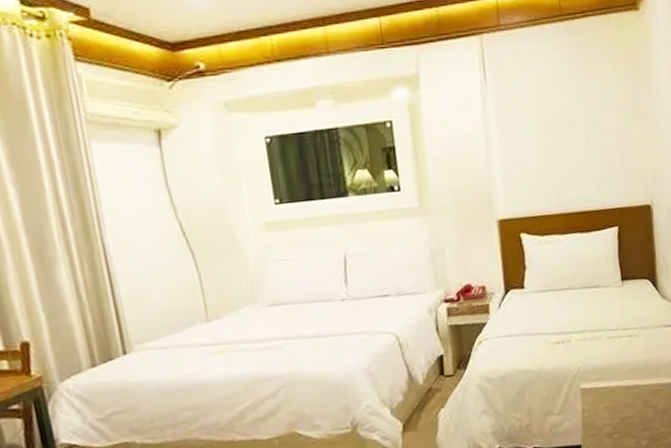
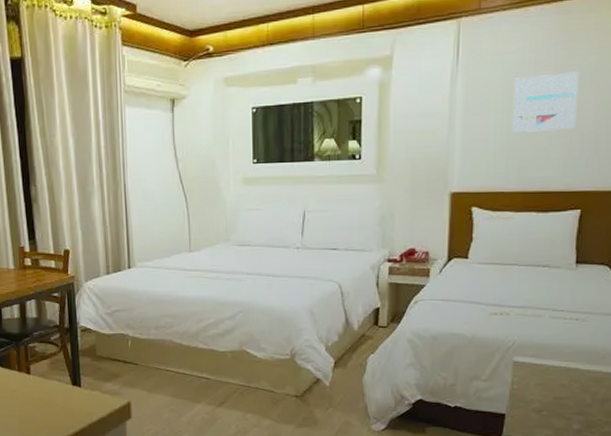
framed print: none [542,90,602,153] -> present [511,72,580,133]

